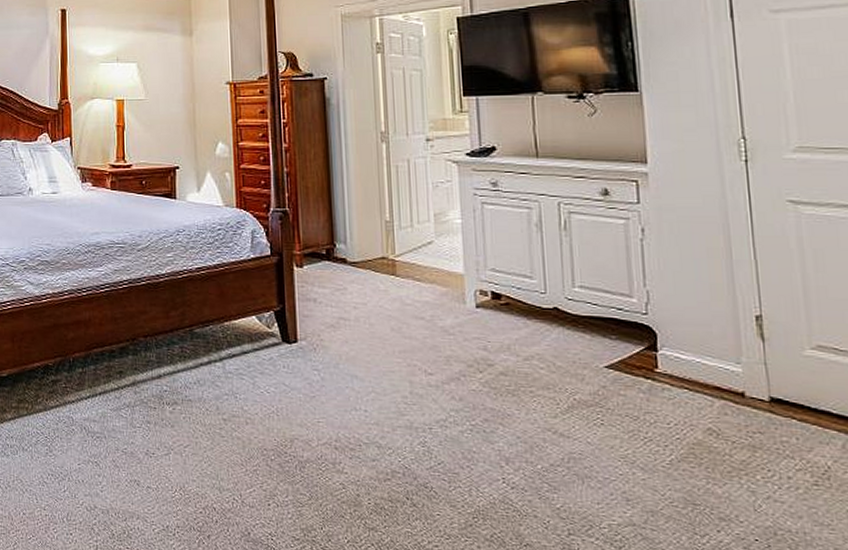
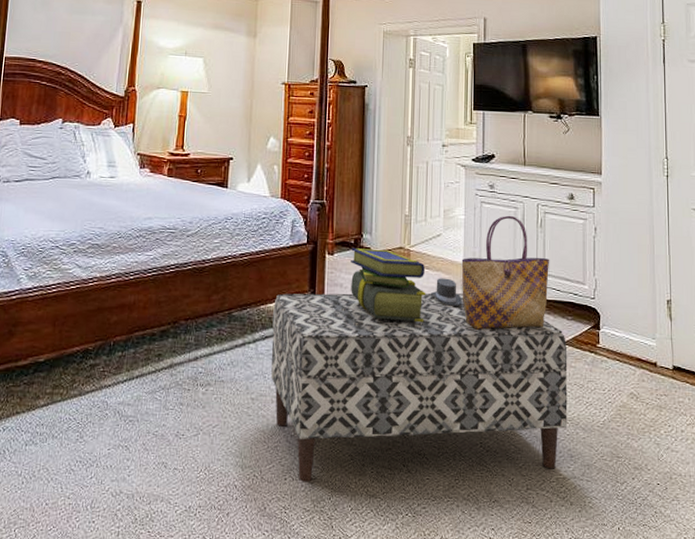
bench: none [239,308,620,514] -> present [271,293,568,482]
stack of books: none [323,259,420,341] -> present [351,248,426,323]
top hat: none [425,291,466,323] -> present [431,278,462,306]
tote bag: none [461,217,581,350] -> present [461,215,550,330]

